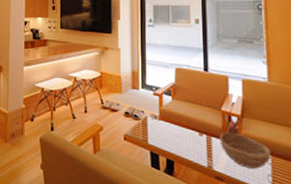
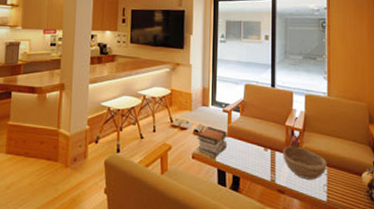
book stack: none [128,109,160,140] -> present [197,127,228,158]

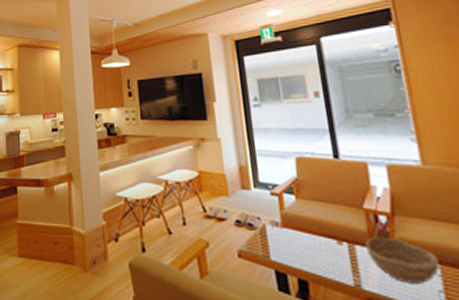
book stack: present [197,127,228,158] -> none [240,215,284,256]

